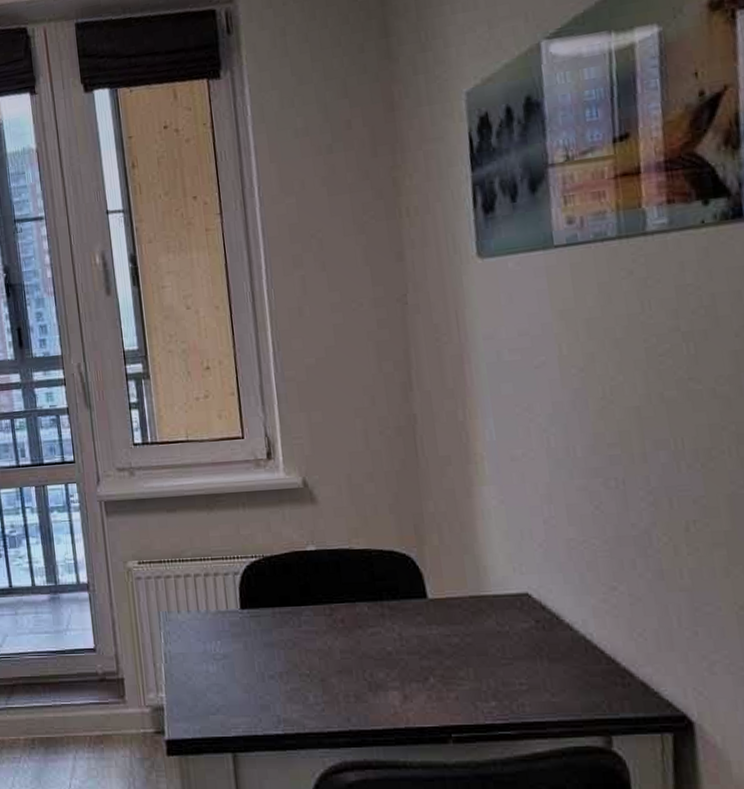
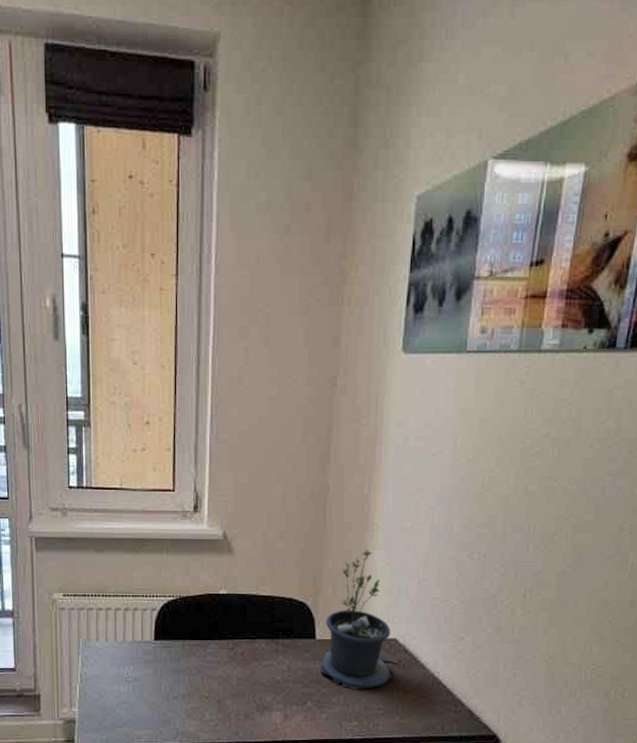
potted plant: none [437,485,532,661] -> present [320,549,395,690]

